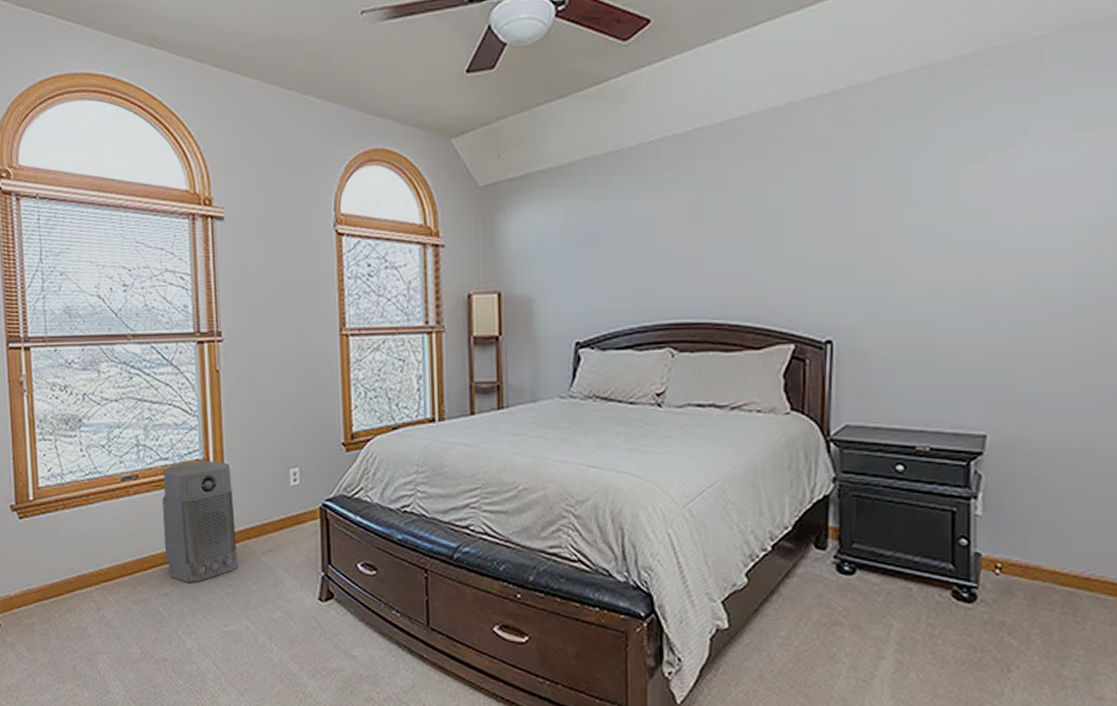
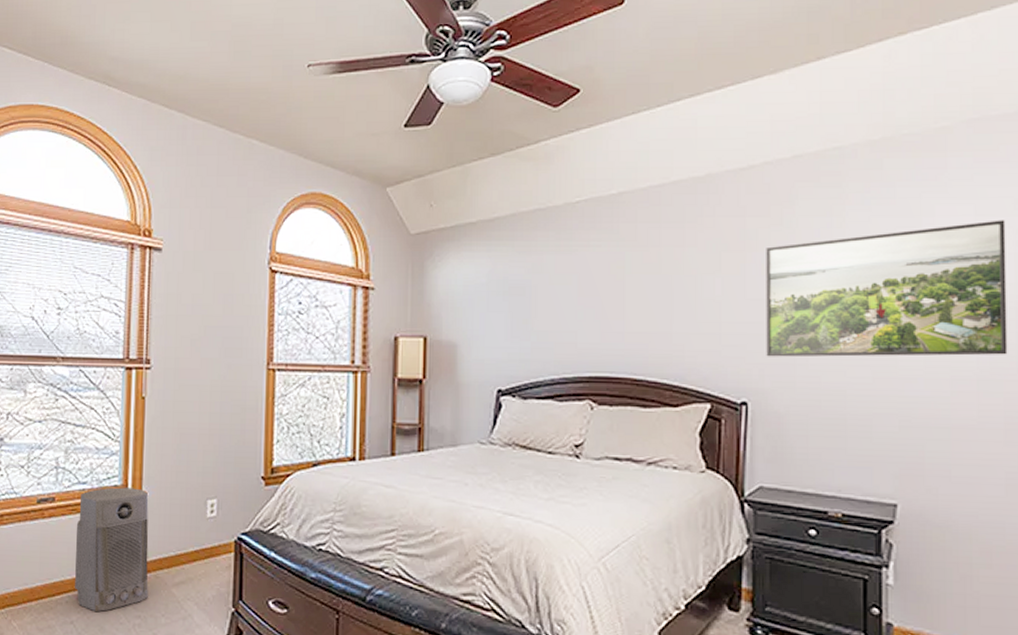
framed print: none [850,133,1105,293] -> present [766,220,1008,357]

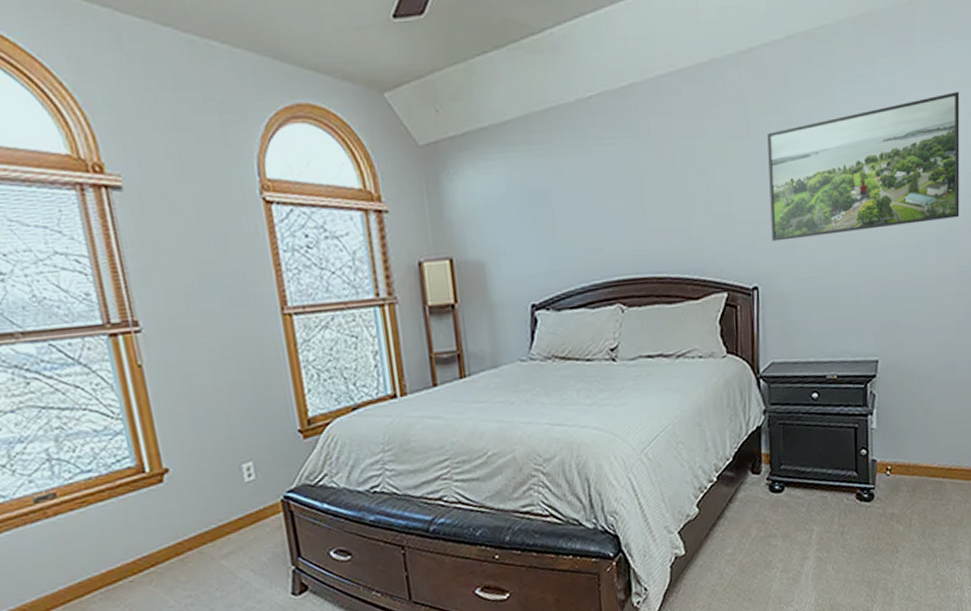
air purifier: present [75,487,149,612] -> none [88,466,196,602]

